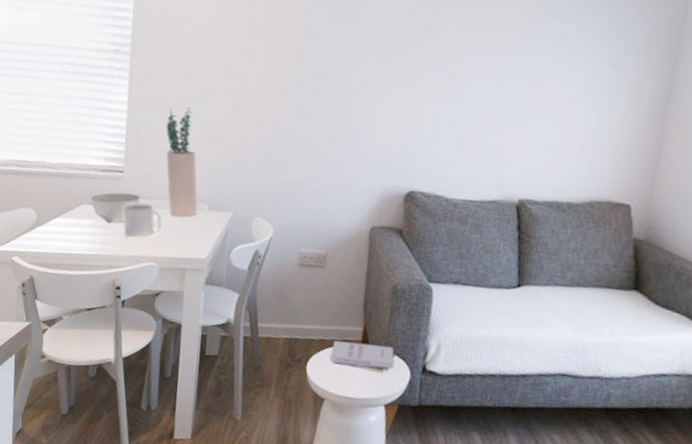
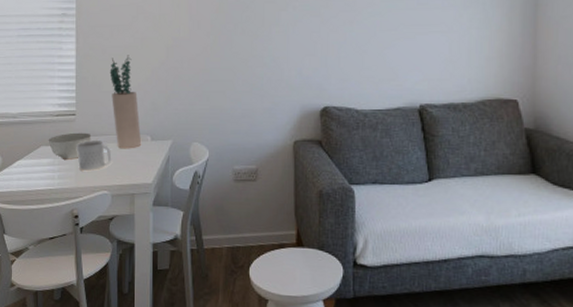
books: present [329,341,396,375] -> none [269,244,328,272]

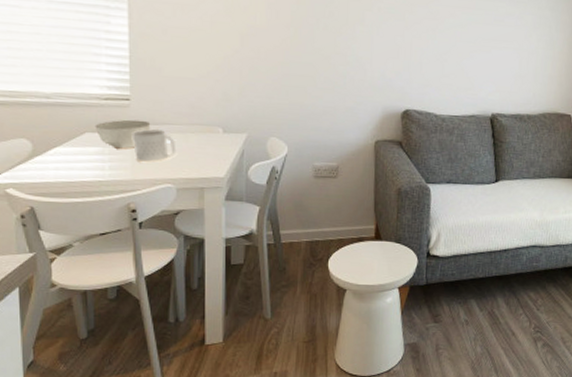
vase: present [109,55,142,149] -> none [172,38,212,141]

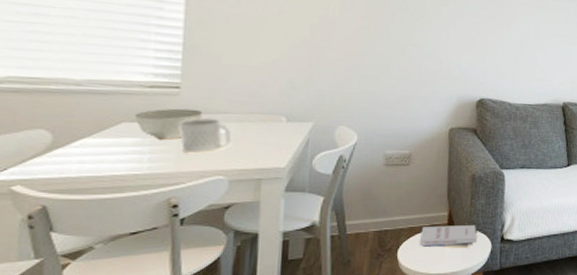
books: none [348,238,405,263] -> present [419,224,479,249]

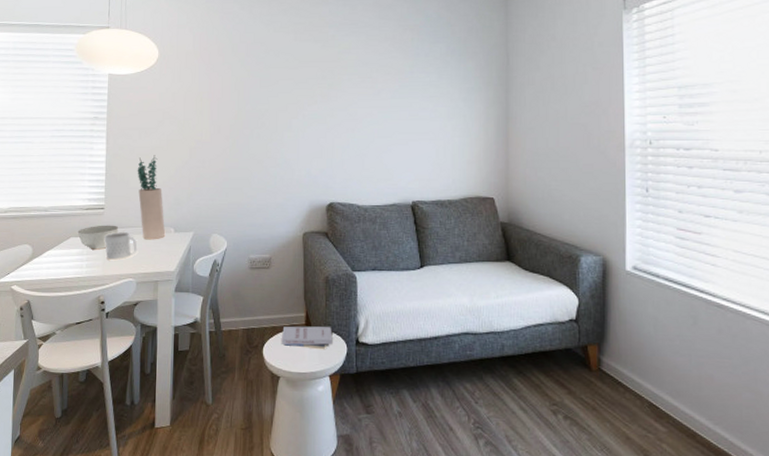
vase: none [233,27,274,130] -> present [137,155,166,240]

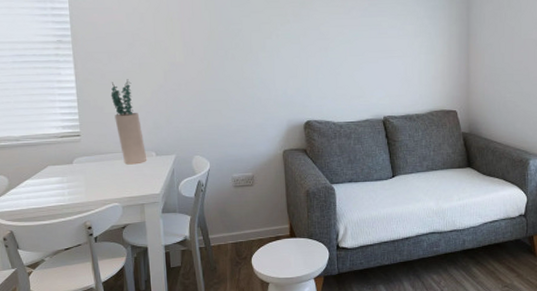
bowl: present [77,225,119,250] -> none [54,151,99,177]
mug: present [104,231,138,261] -> none [83,157,120,187]
books: present [281,326,334,350] -> none [268,235,316,257]

